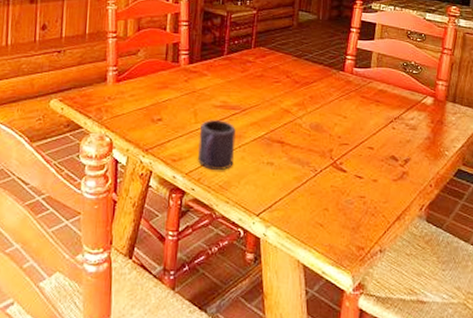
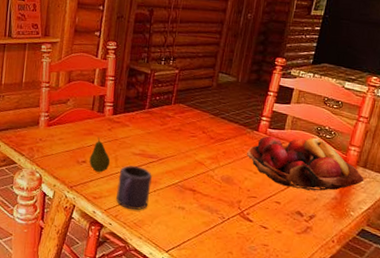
fruit: none [165,90,189,130] -> present [89,137,111,172]
fruit basket: none [334,74,455,132] -> present [247,136,364,191]

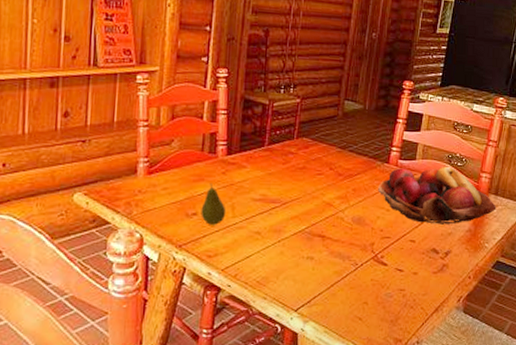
mug: present [116,165,152,210] -> none [234,214,275,265]

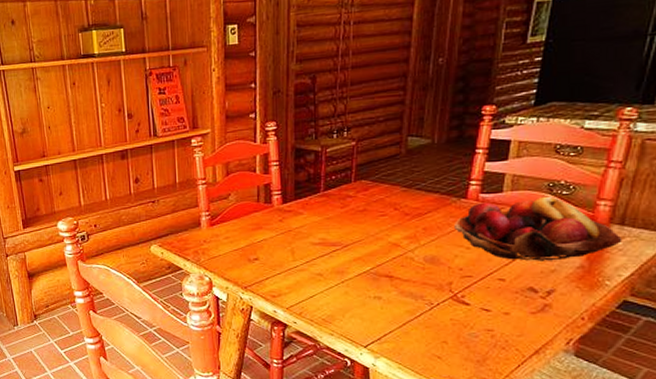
fruit: present [201,183,226,225] -> none [262,231,286,268]

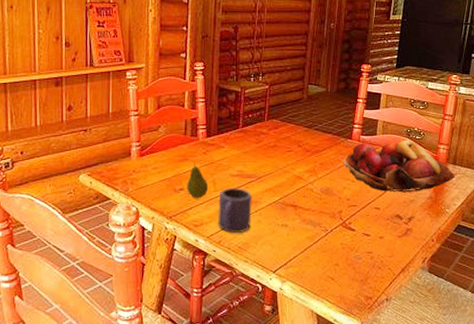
fruit: none [262,231,286,268] -> present [187,162,209,198]
mug: none [297,257,338,304] -> present [217,188,252,233]

